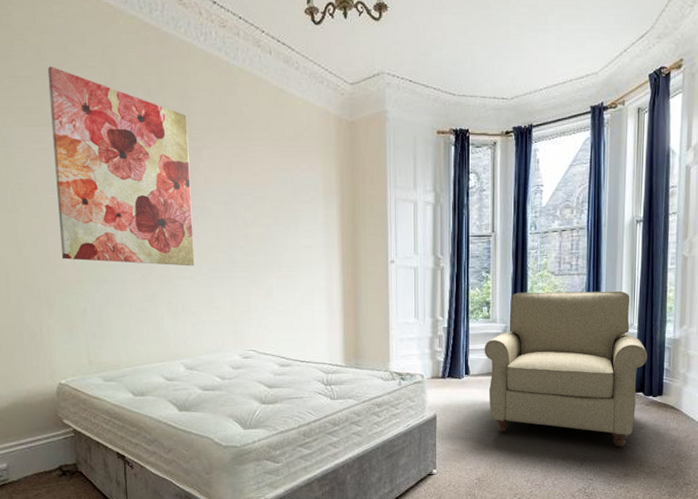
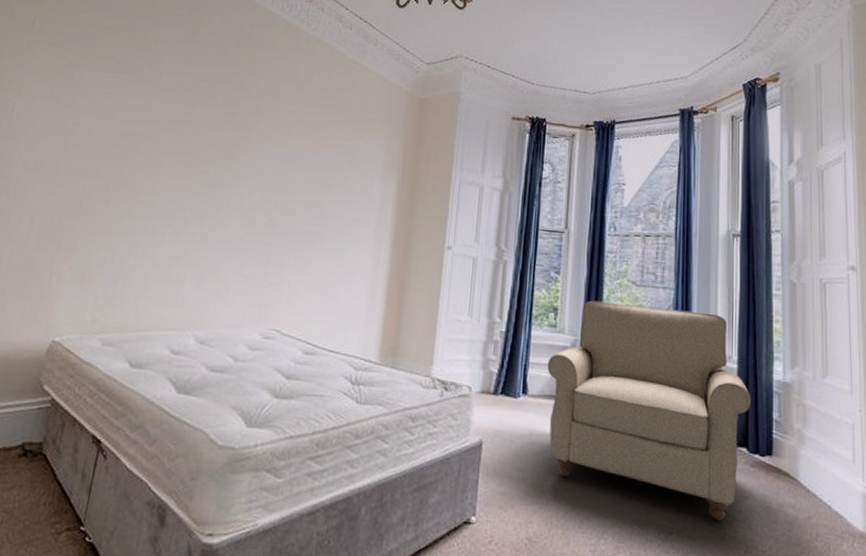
wall art: present [47,67,195,266] -> none [95,21,257,227]

